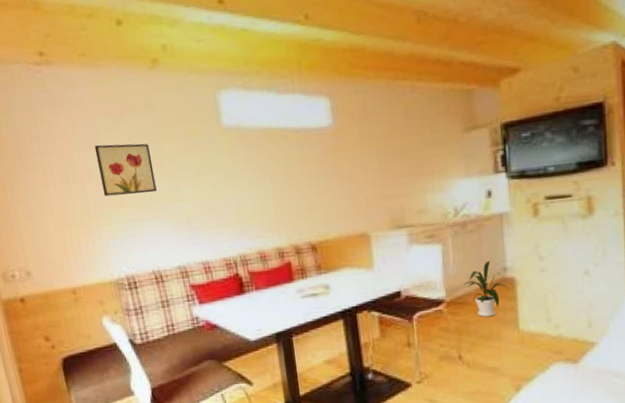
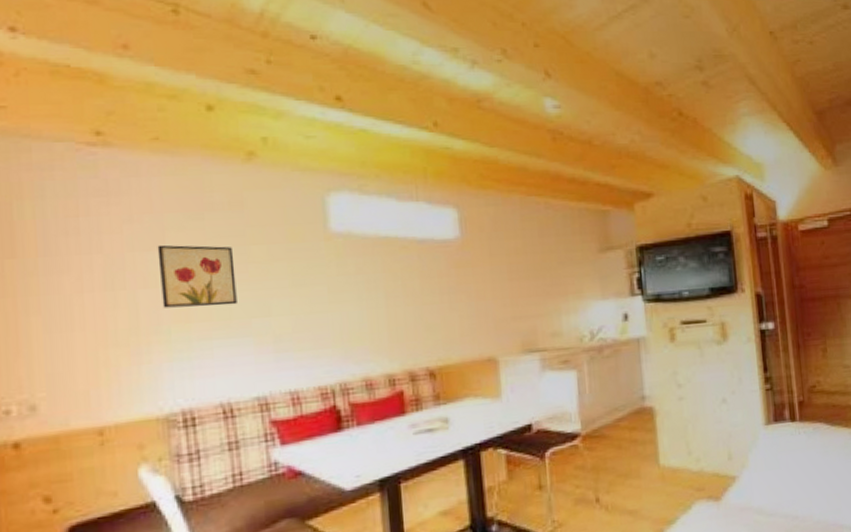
house plant: present [464,260,510,318] -> none [601,388,648,452]

